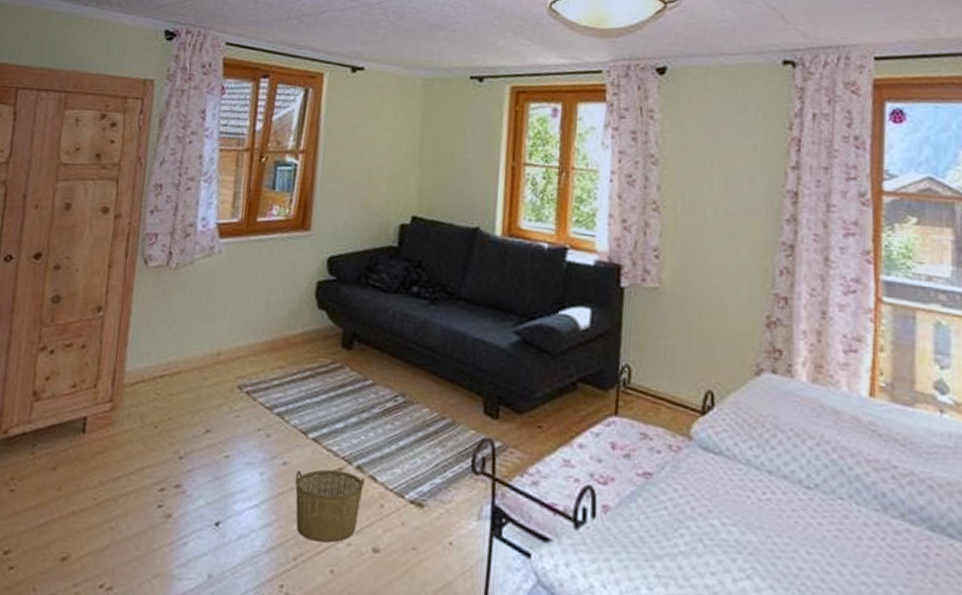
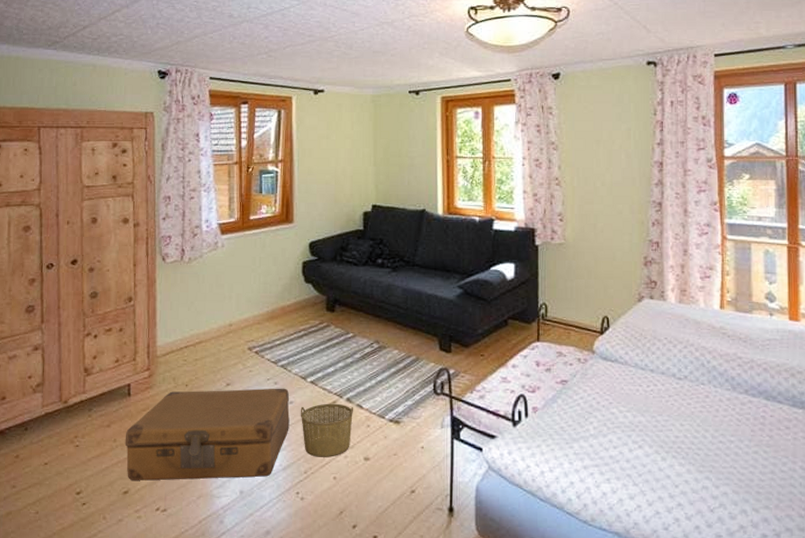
suitcase: none [68,432,284,559] -> present [125,388,290,481]

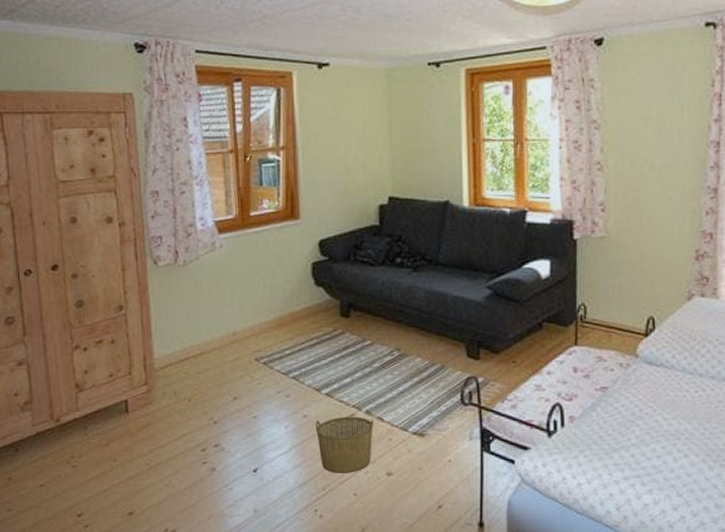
suitcase: present [125,388,290,481] -> none [125,401,304,502]

